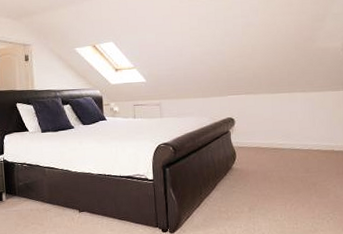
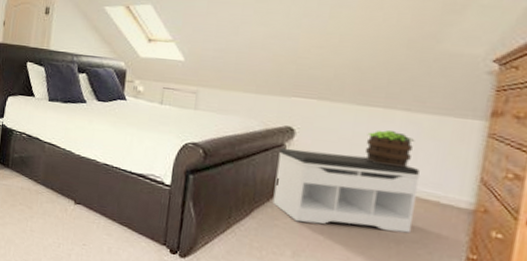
bench: none [227,129,321,186] -> present [272,148,421,234]
potted plant: none [282,107,312,133] -> present [365,130,415,168]

